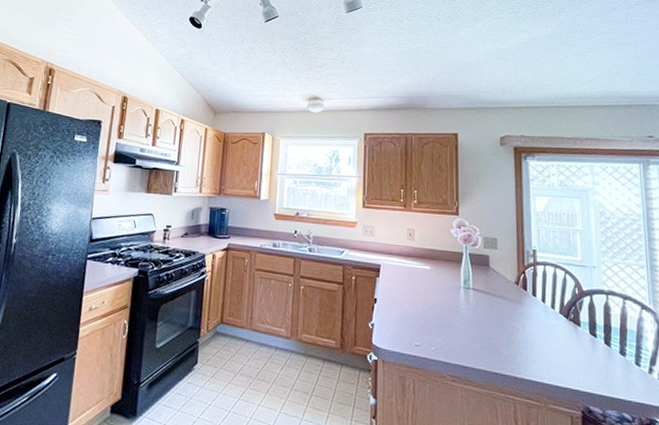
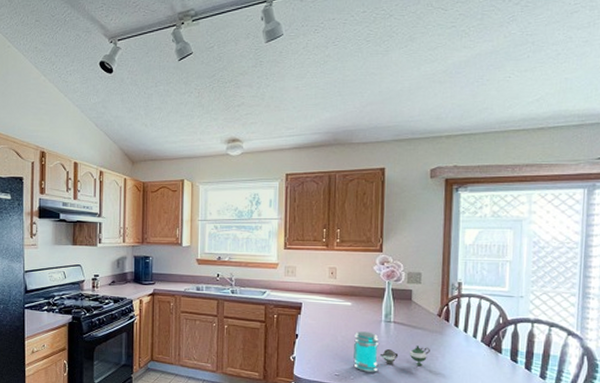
jar: none [434,297,458,344] -> present [353,331,379,372]
teapot: none [460,315,510,337] -> present [379,346,430,365]

